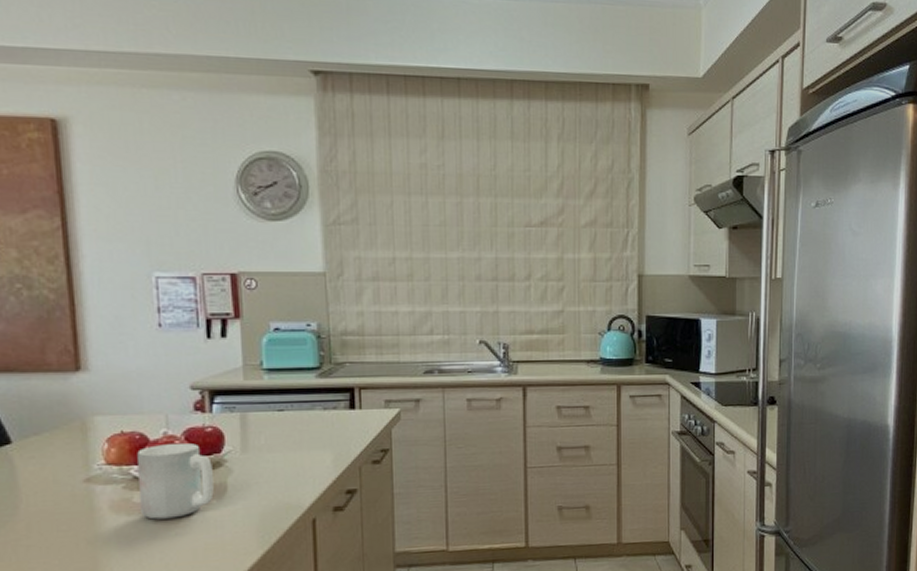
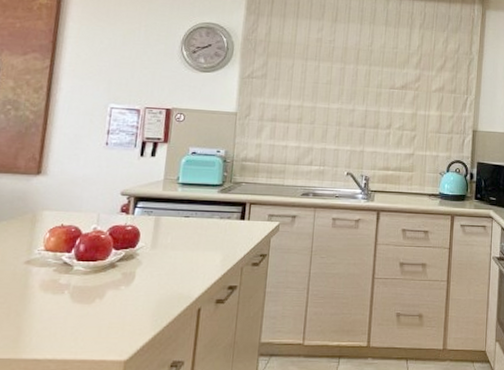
mug: present [137,442,214,520] -> none [64,237,127,299]

